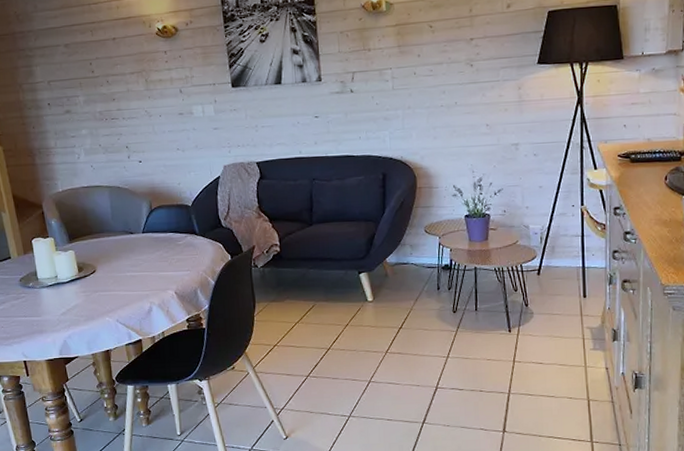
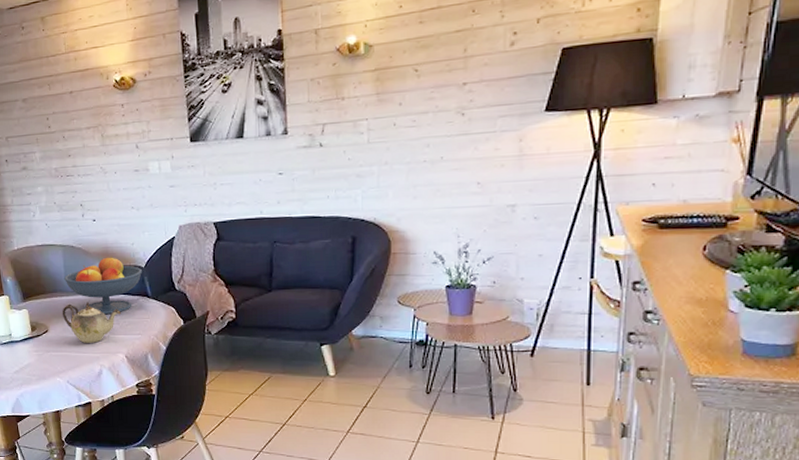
teapot: none [109,241,169,282] -> present [62,302,121,343]
fruit bowl: none [111,195,189,253] -> present [64,256,142,315]

